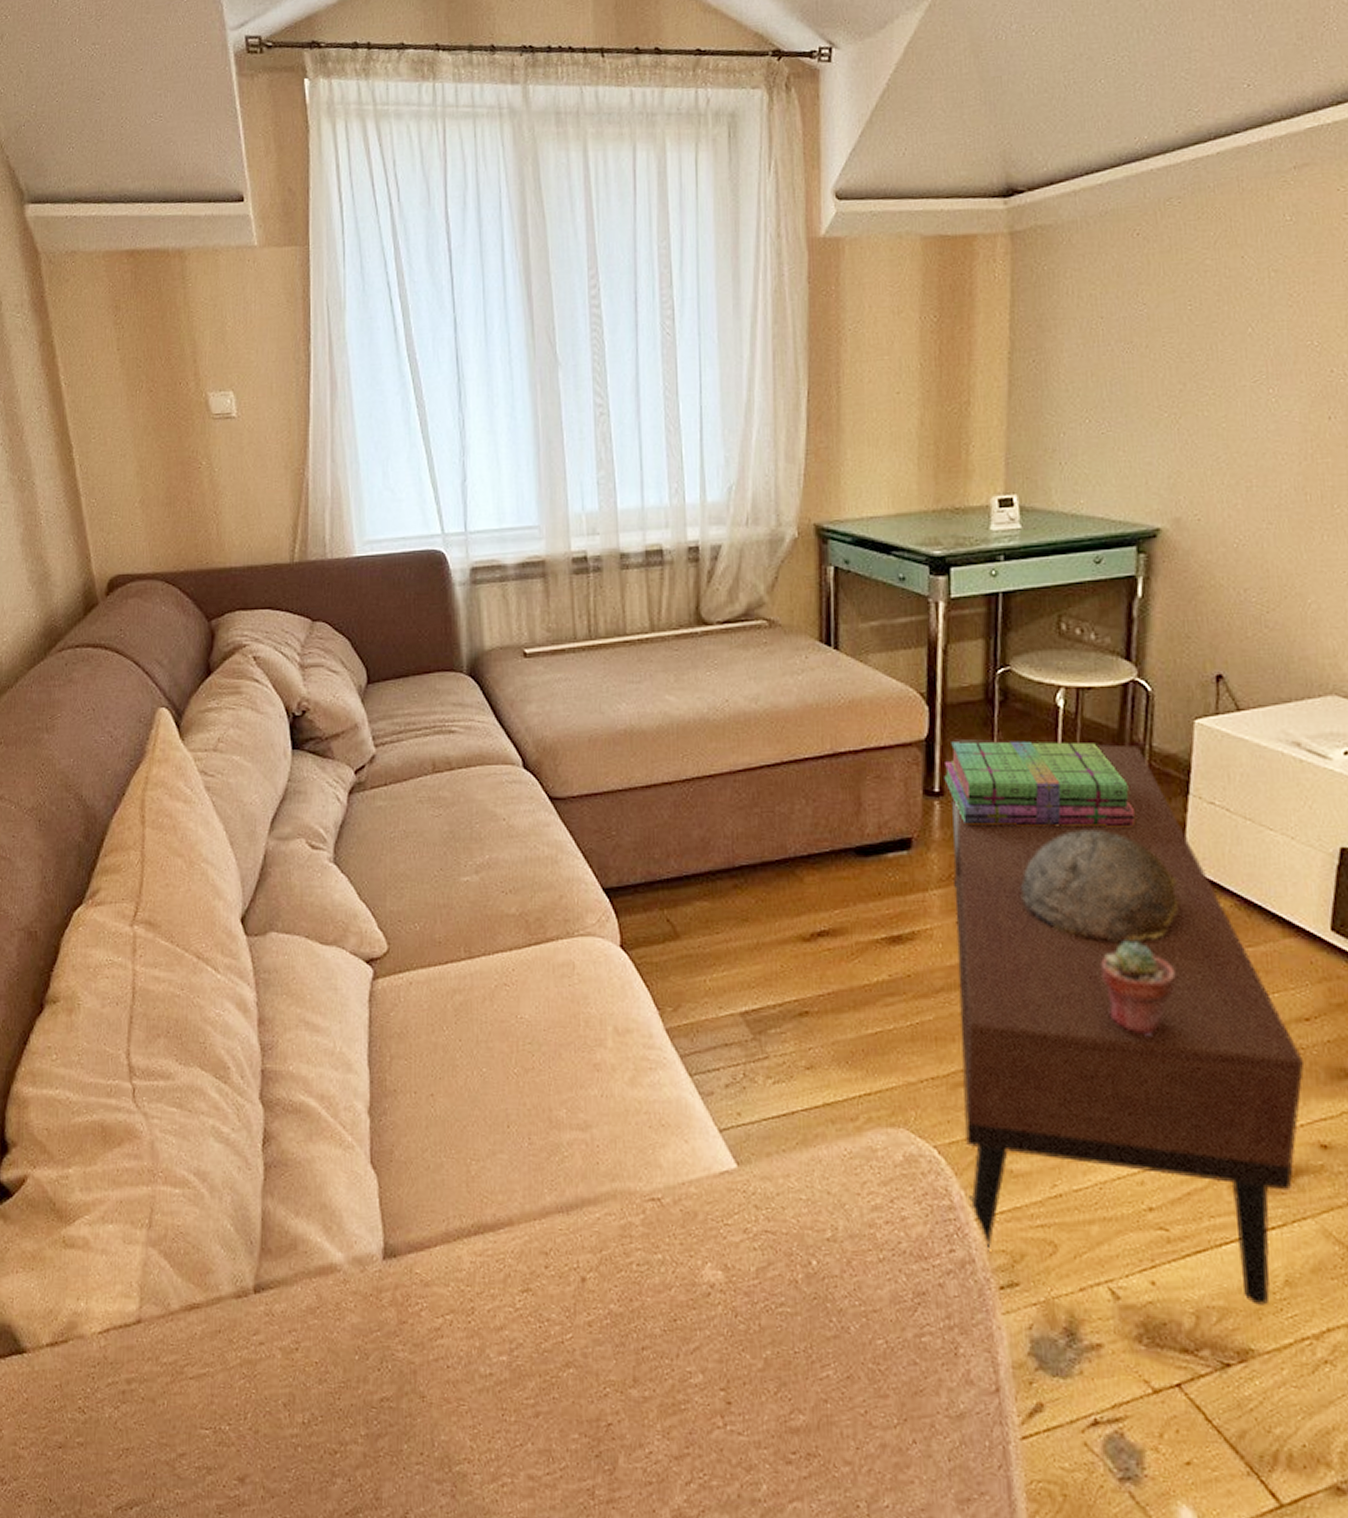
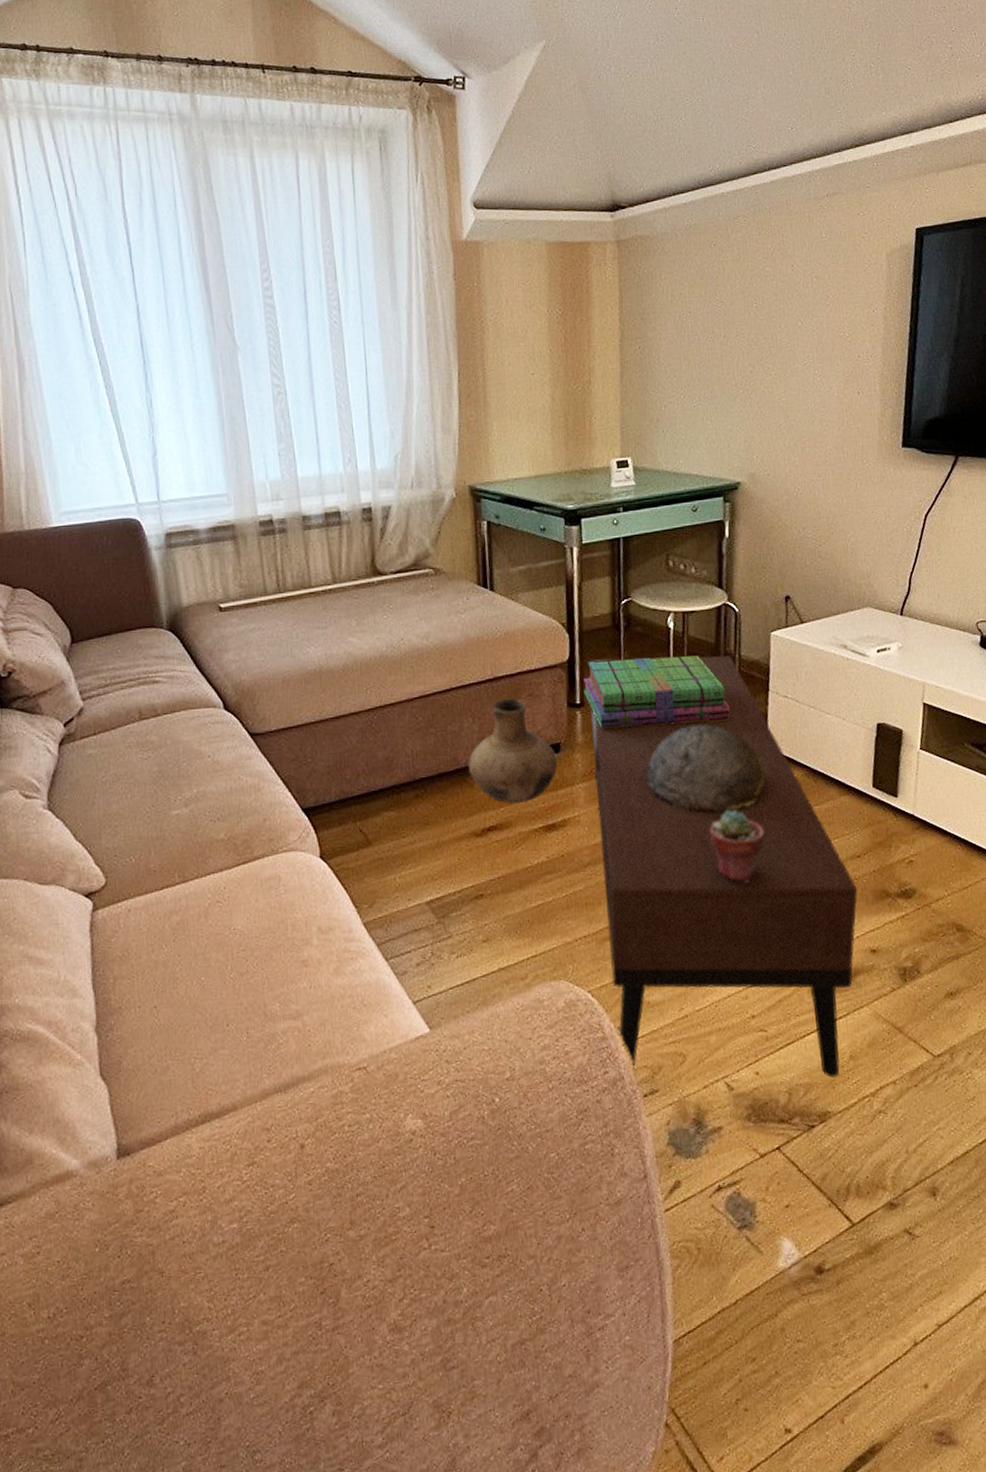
vase: none [798,778,908,906] -> present [468,698,558,804]

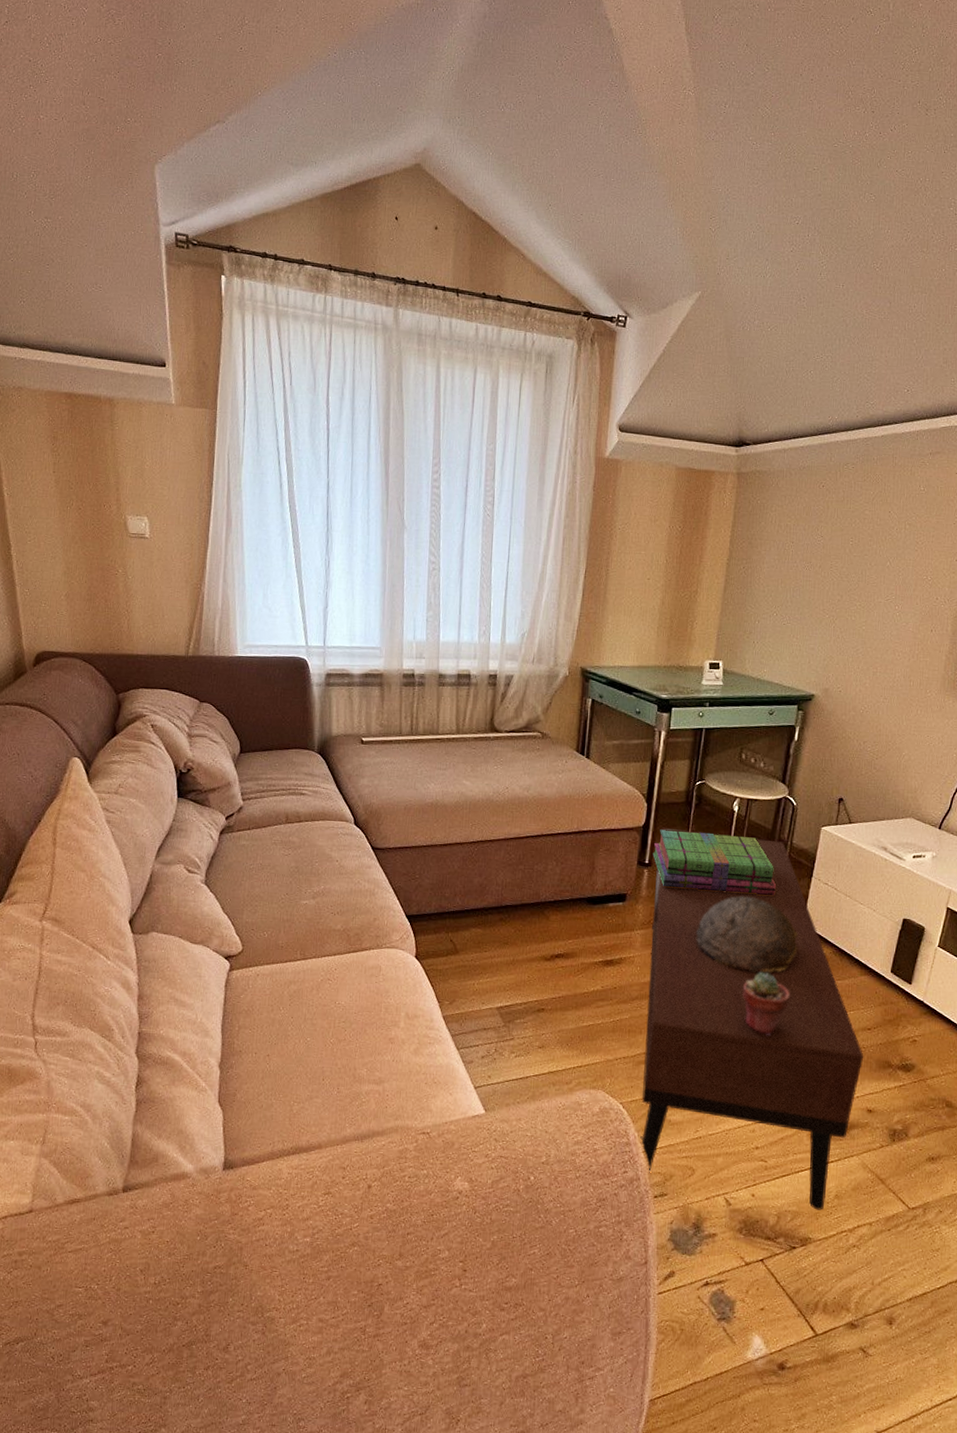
vase: present [468,698,558,804] -> none [547,849,623,939]

